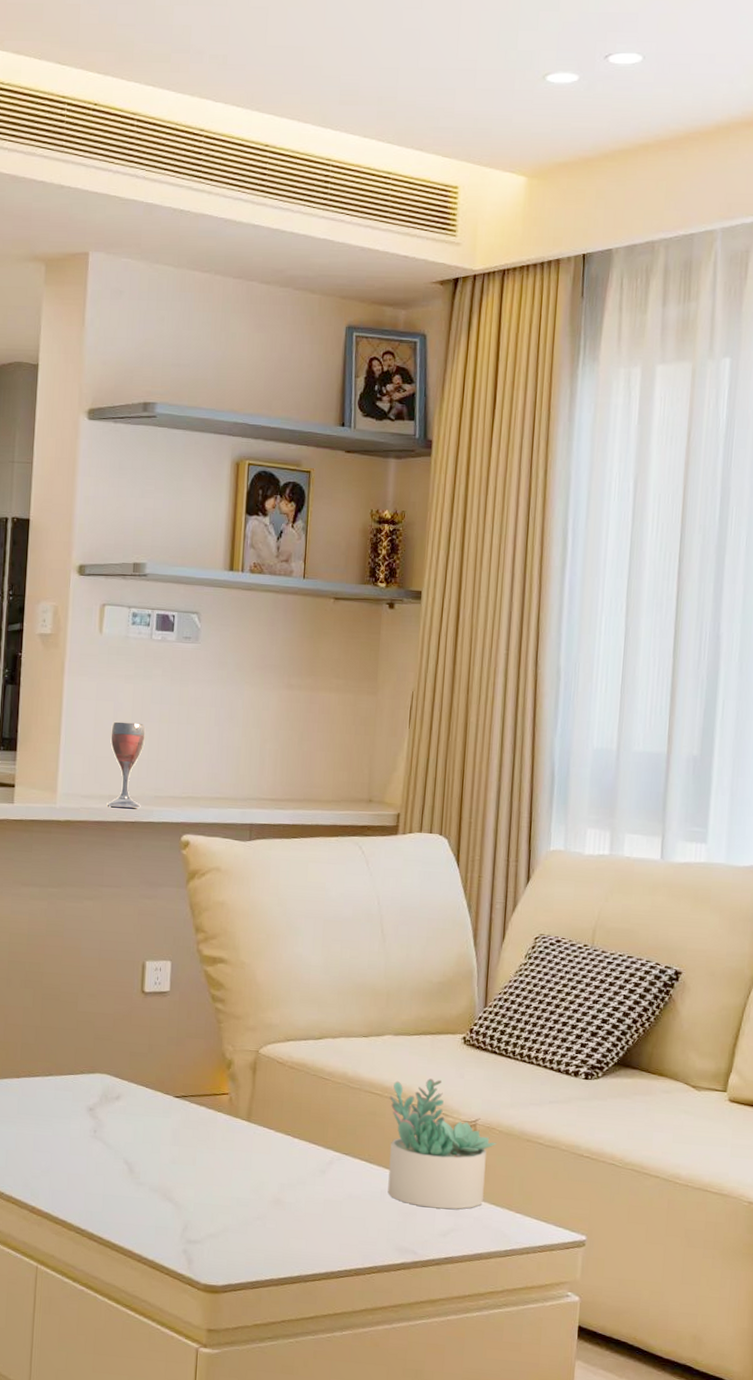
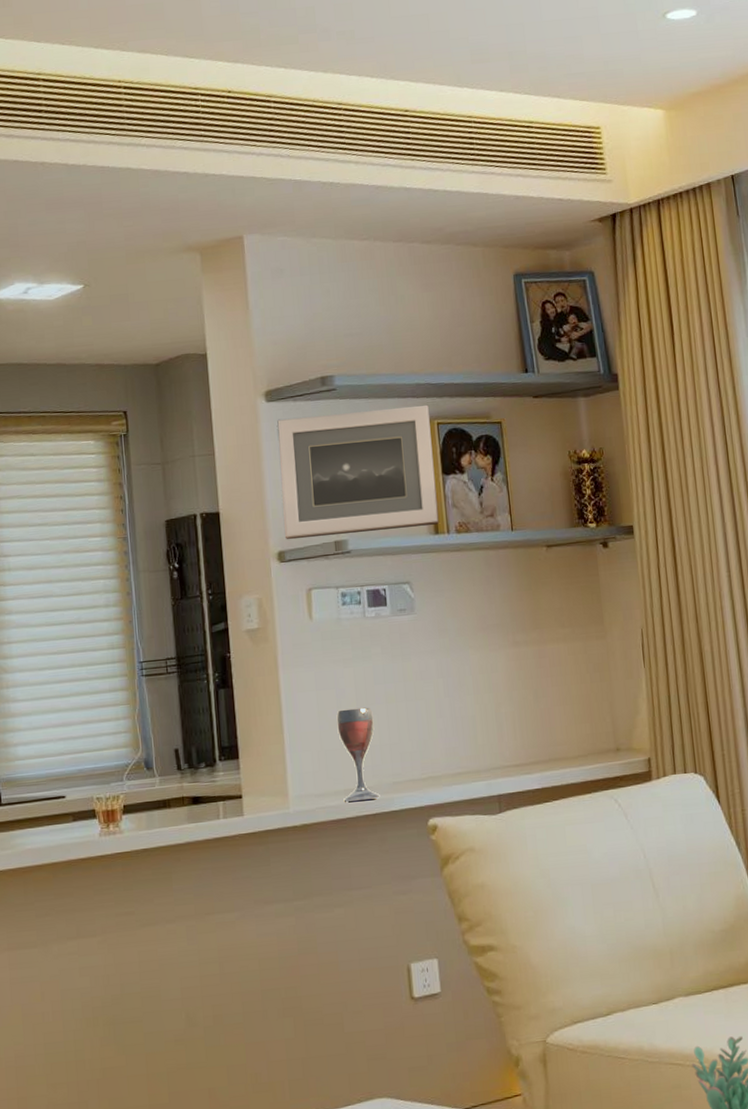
picture frame: none [87,439,242,561] -> present [277,404,439,540]

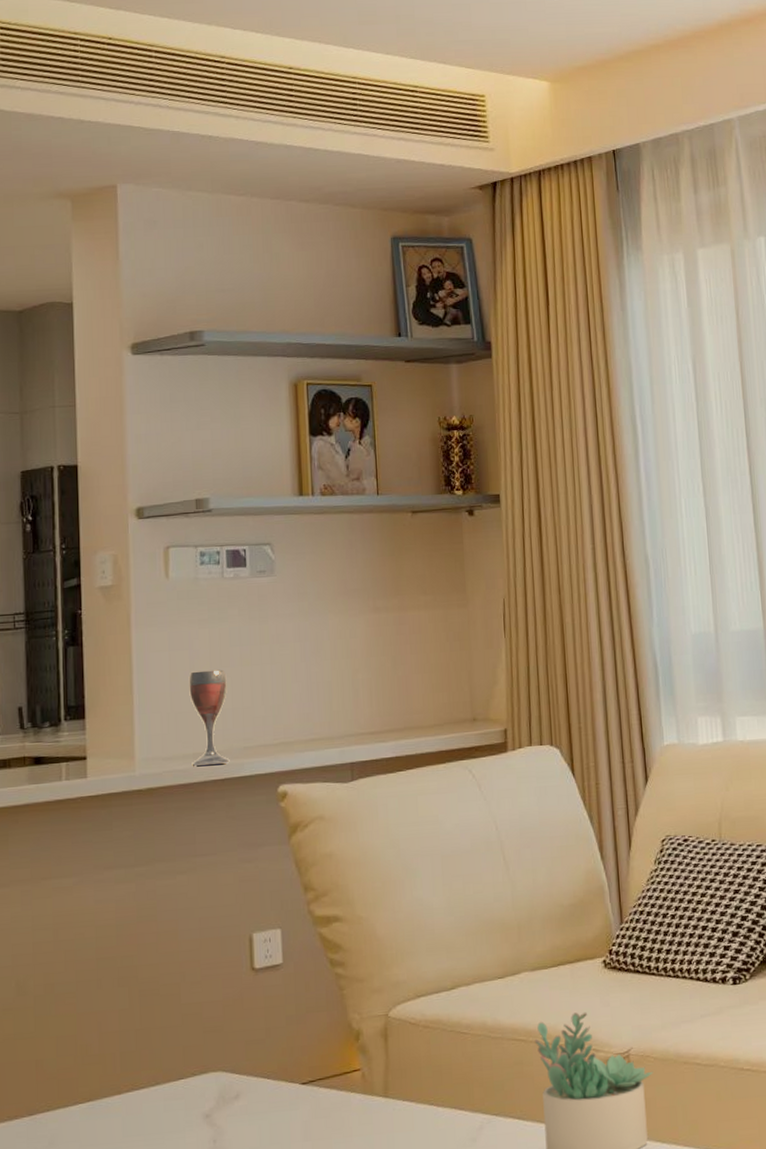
picture frame: present [277,404,439,540] -> none [142,364,304,496]

